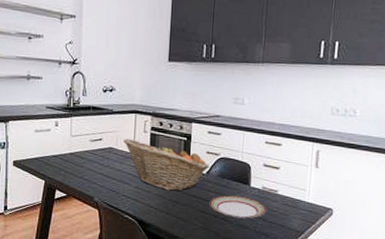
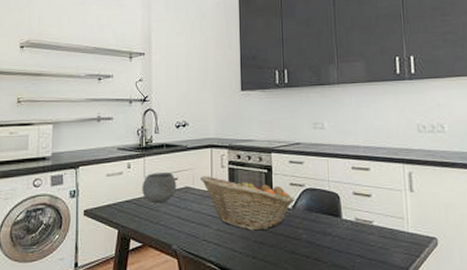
bowl: none [68,131,101,160] -> present [142,171,177,203]
plate: present [209,195,267,219] -> none [299,231,364,257]

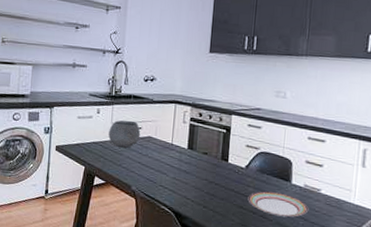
fruit basket: present [200,176,294,231] -> none [163,128,249,184]
plate: none [299,231,364,257] -> present [248,191,309,218]

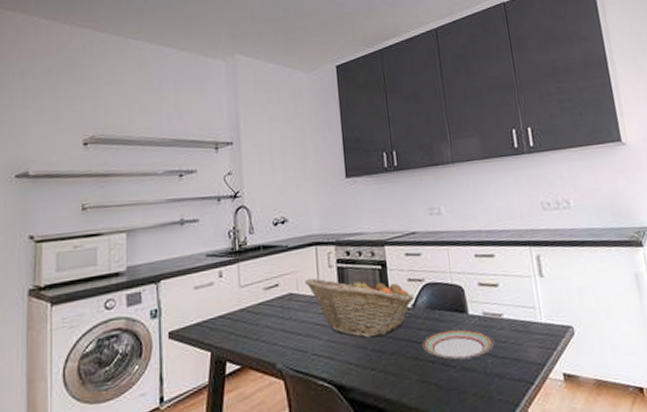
bowl: present [108,120,141,148] -> none [237,277,279,316]
fruit basket: none [163,128,249,184] -> present [305,276,414,338]

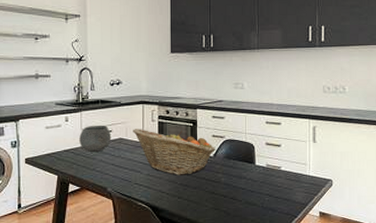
bowl: none [237,277,279,316] -> present [79,125,112,152]
plate: present [422,329,495,361] -> none [218,175,272,197]

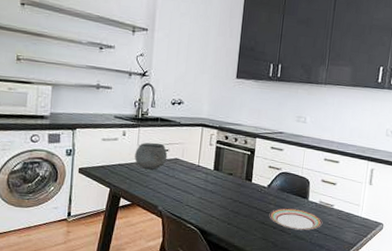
fruit basket: present [133,129,216,175] -> none [189,151,271,203]
plate: none [218,175,272,197] -> present [269,208,323,231]

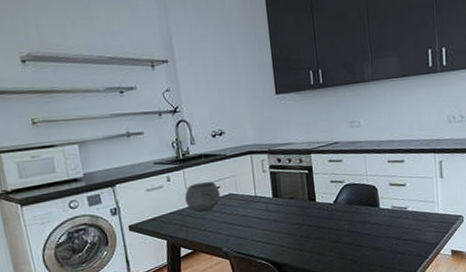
plate: present [269,208,323,231] -> none [341,219,400,243]

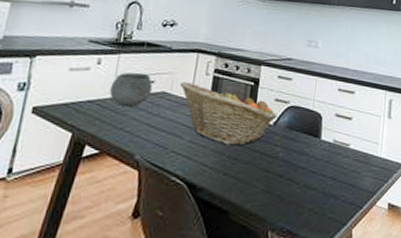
fruit basket: none [243,179,336,228] -> present [180,82,277,146]

